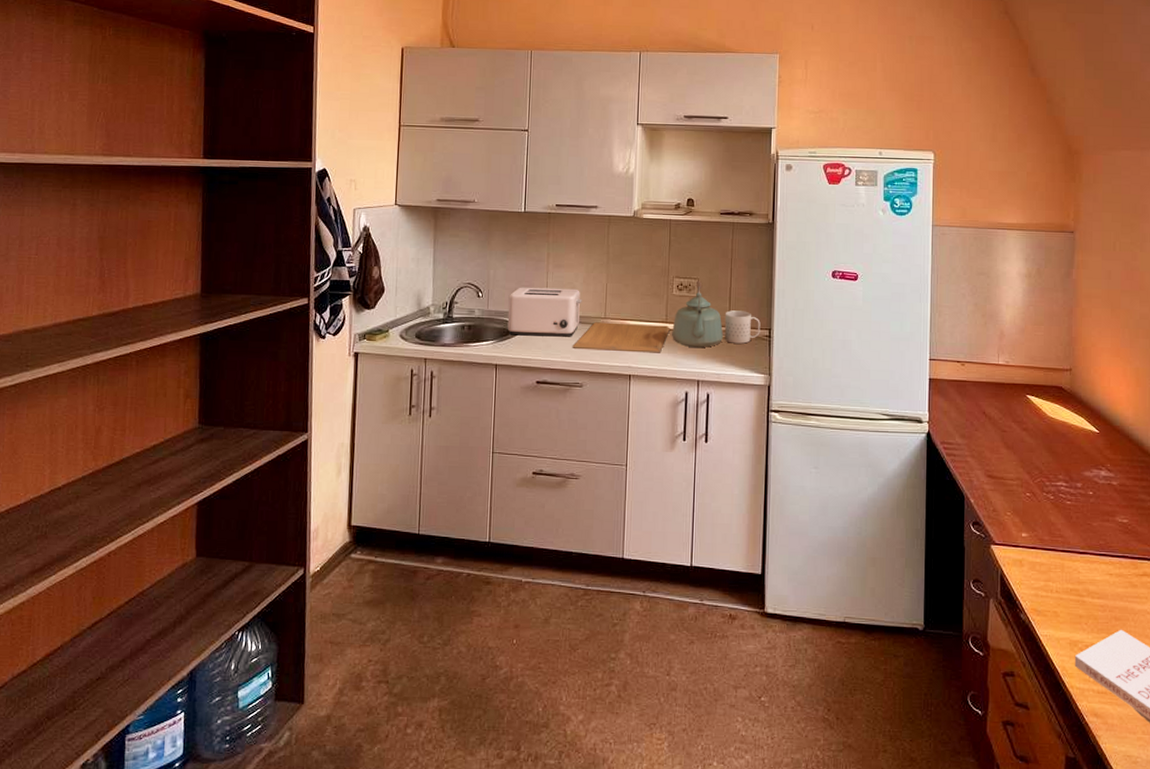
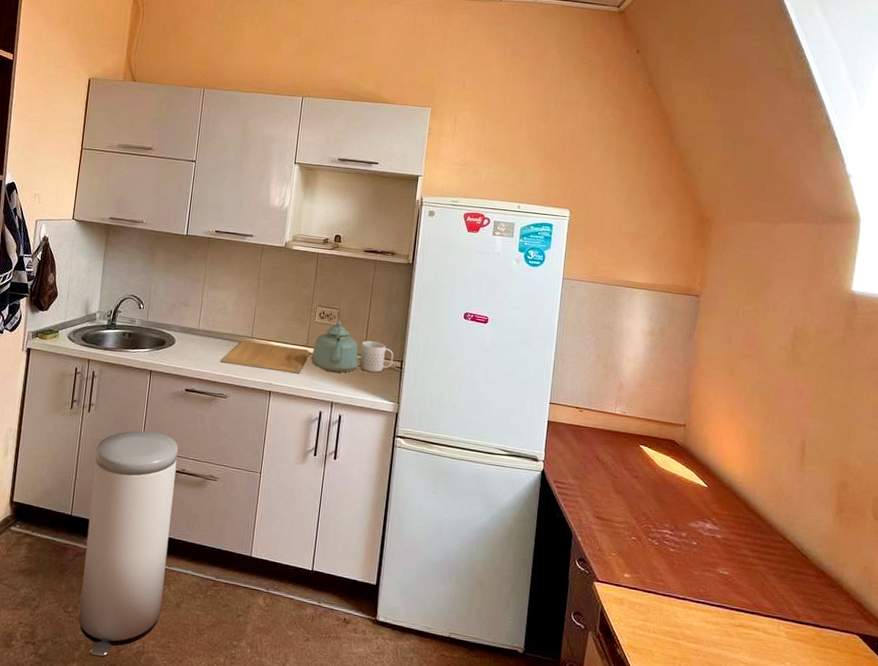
pedal bin: none [435,432,534,689] -> present [78,430,179,658]
toaster: present [507,287,582,337] -> none [163,302,233,352]

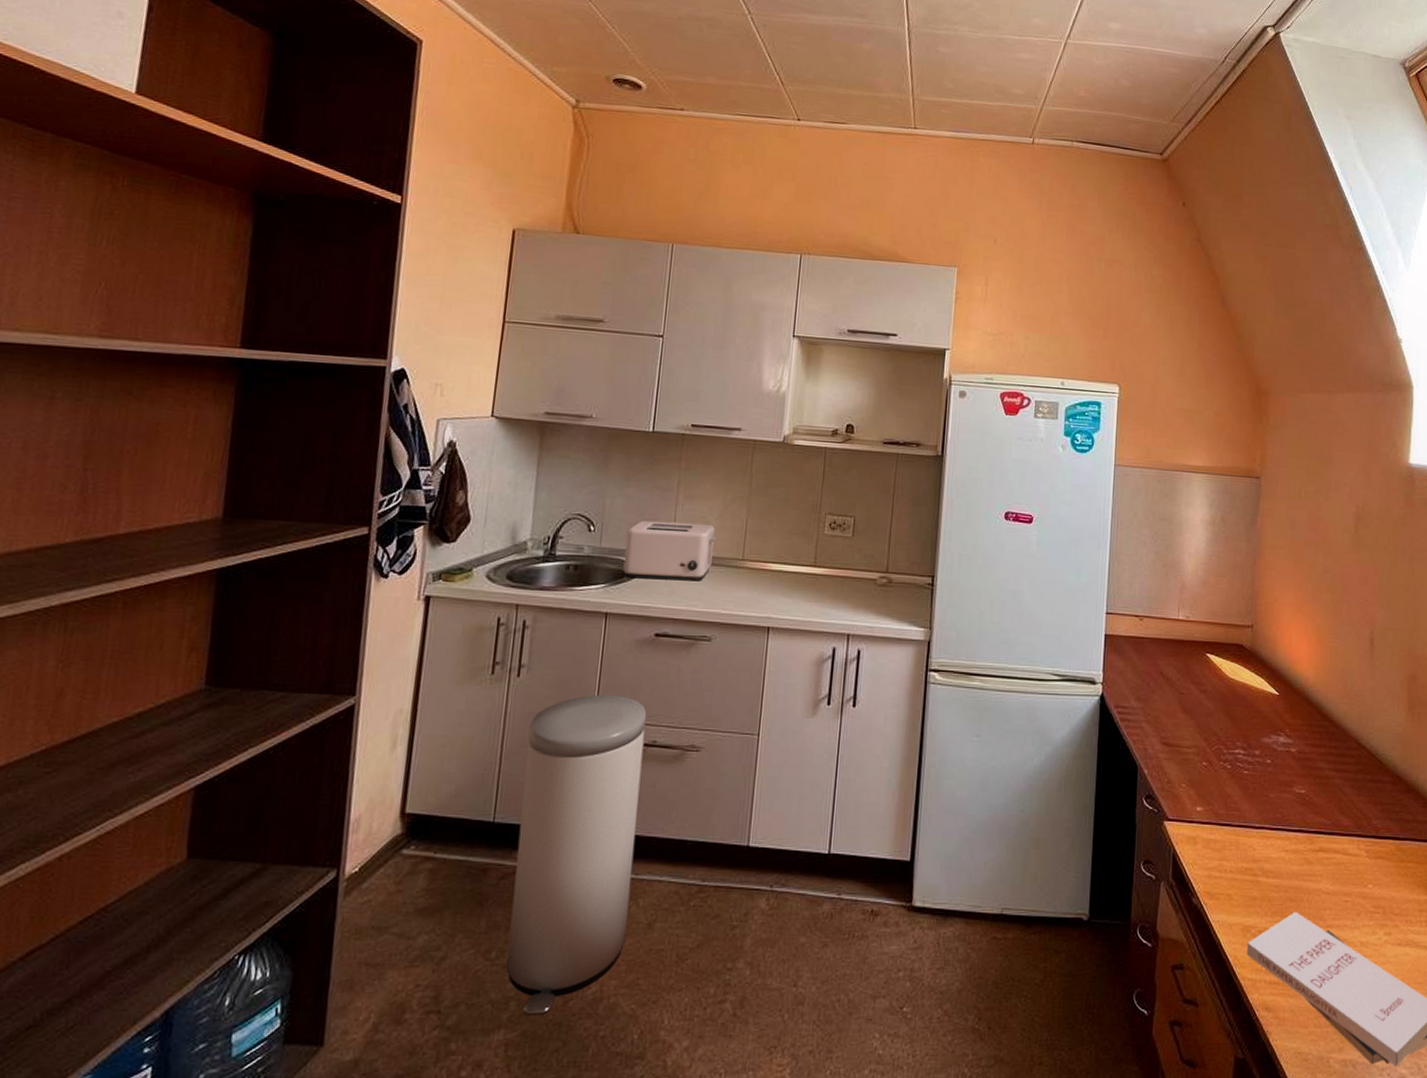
toaster: none [163,302,233,352] -> present [623,520,717,581]
chopping board: present [220,340,310,374] -> none [701,564,819,602]
kettle: present [310,310,359,373] -> none [819,518,881,597]
mug: present [359,341,394,373] -> none [880,554,923,593]

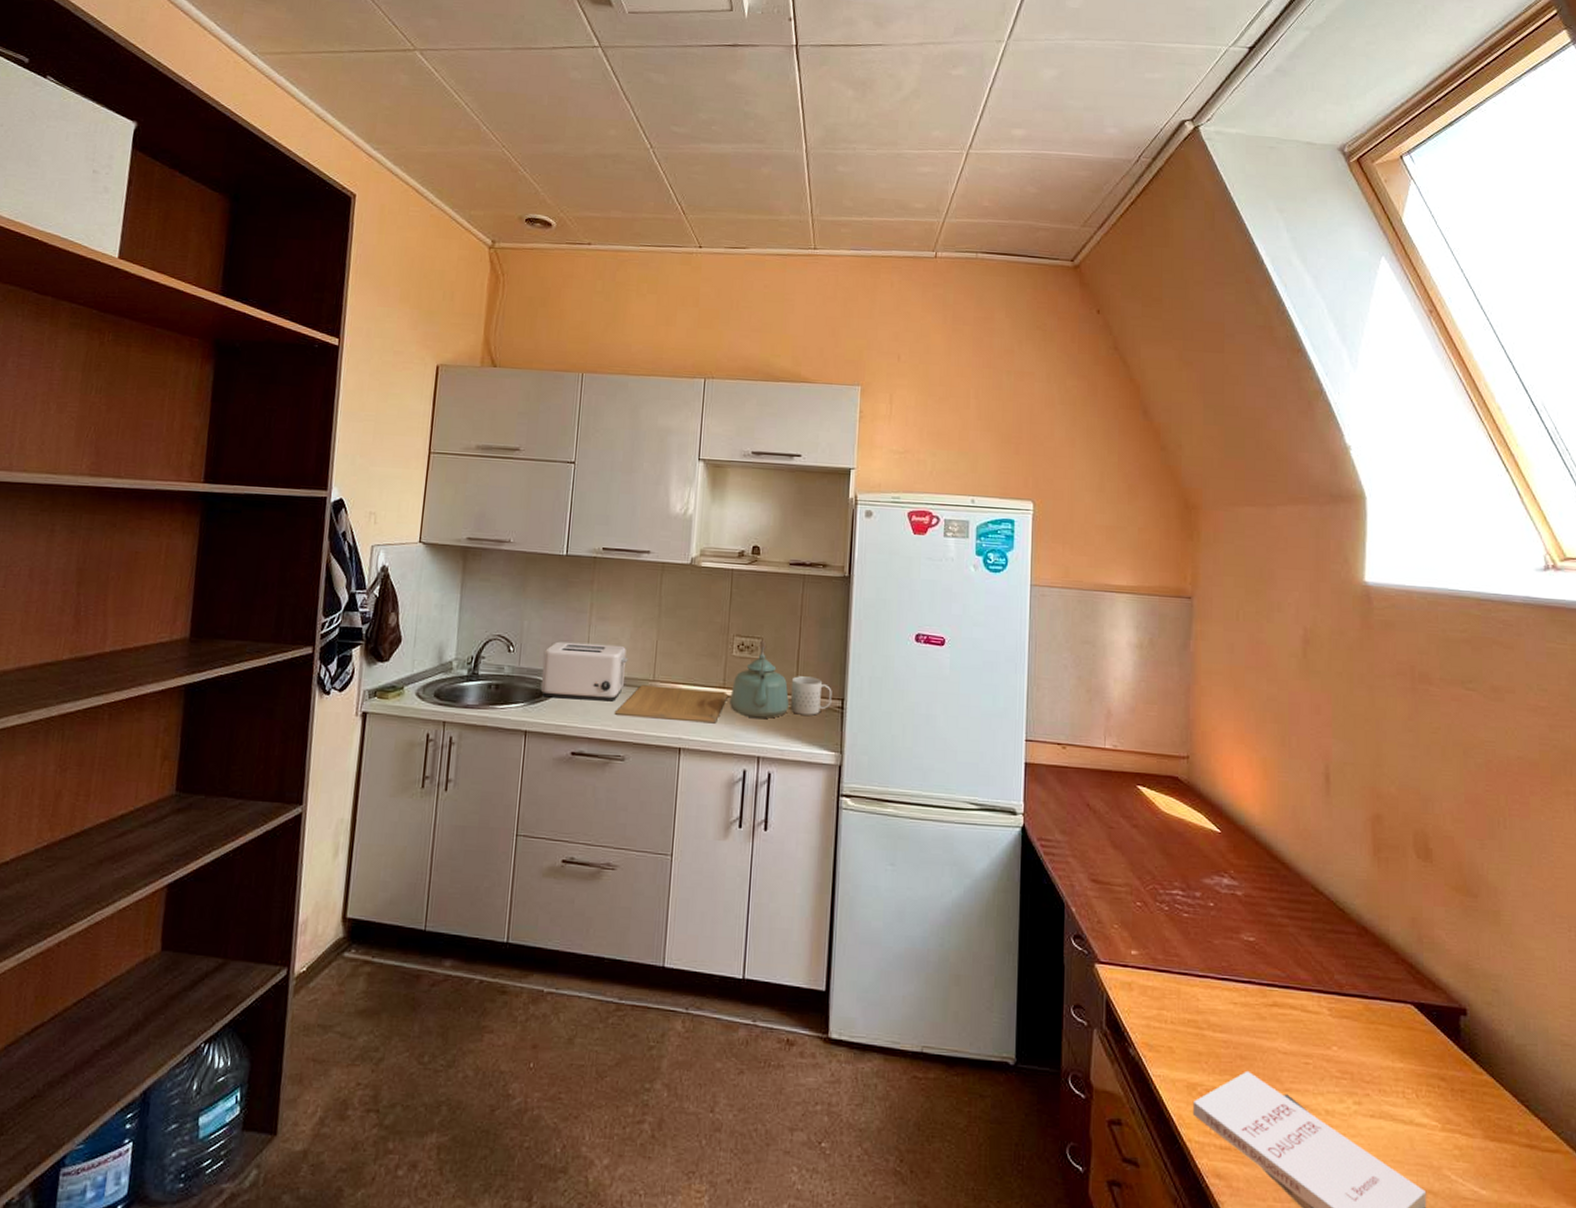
pedal bin: present [505,695,647,1017] -> none [437,810,565,1123]
chopping board: none [701,564,819,602] -> present [614,685,728,724]
kettle: none [819,518,881,597] -> present [728,640,790,719]
mug: none [880,554,923,593] -> present [789,676,832,716]

